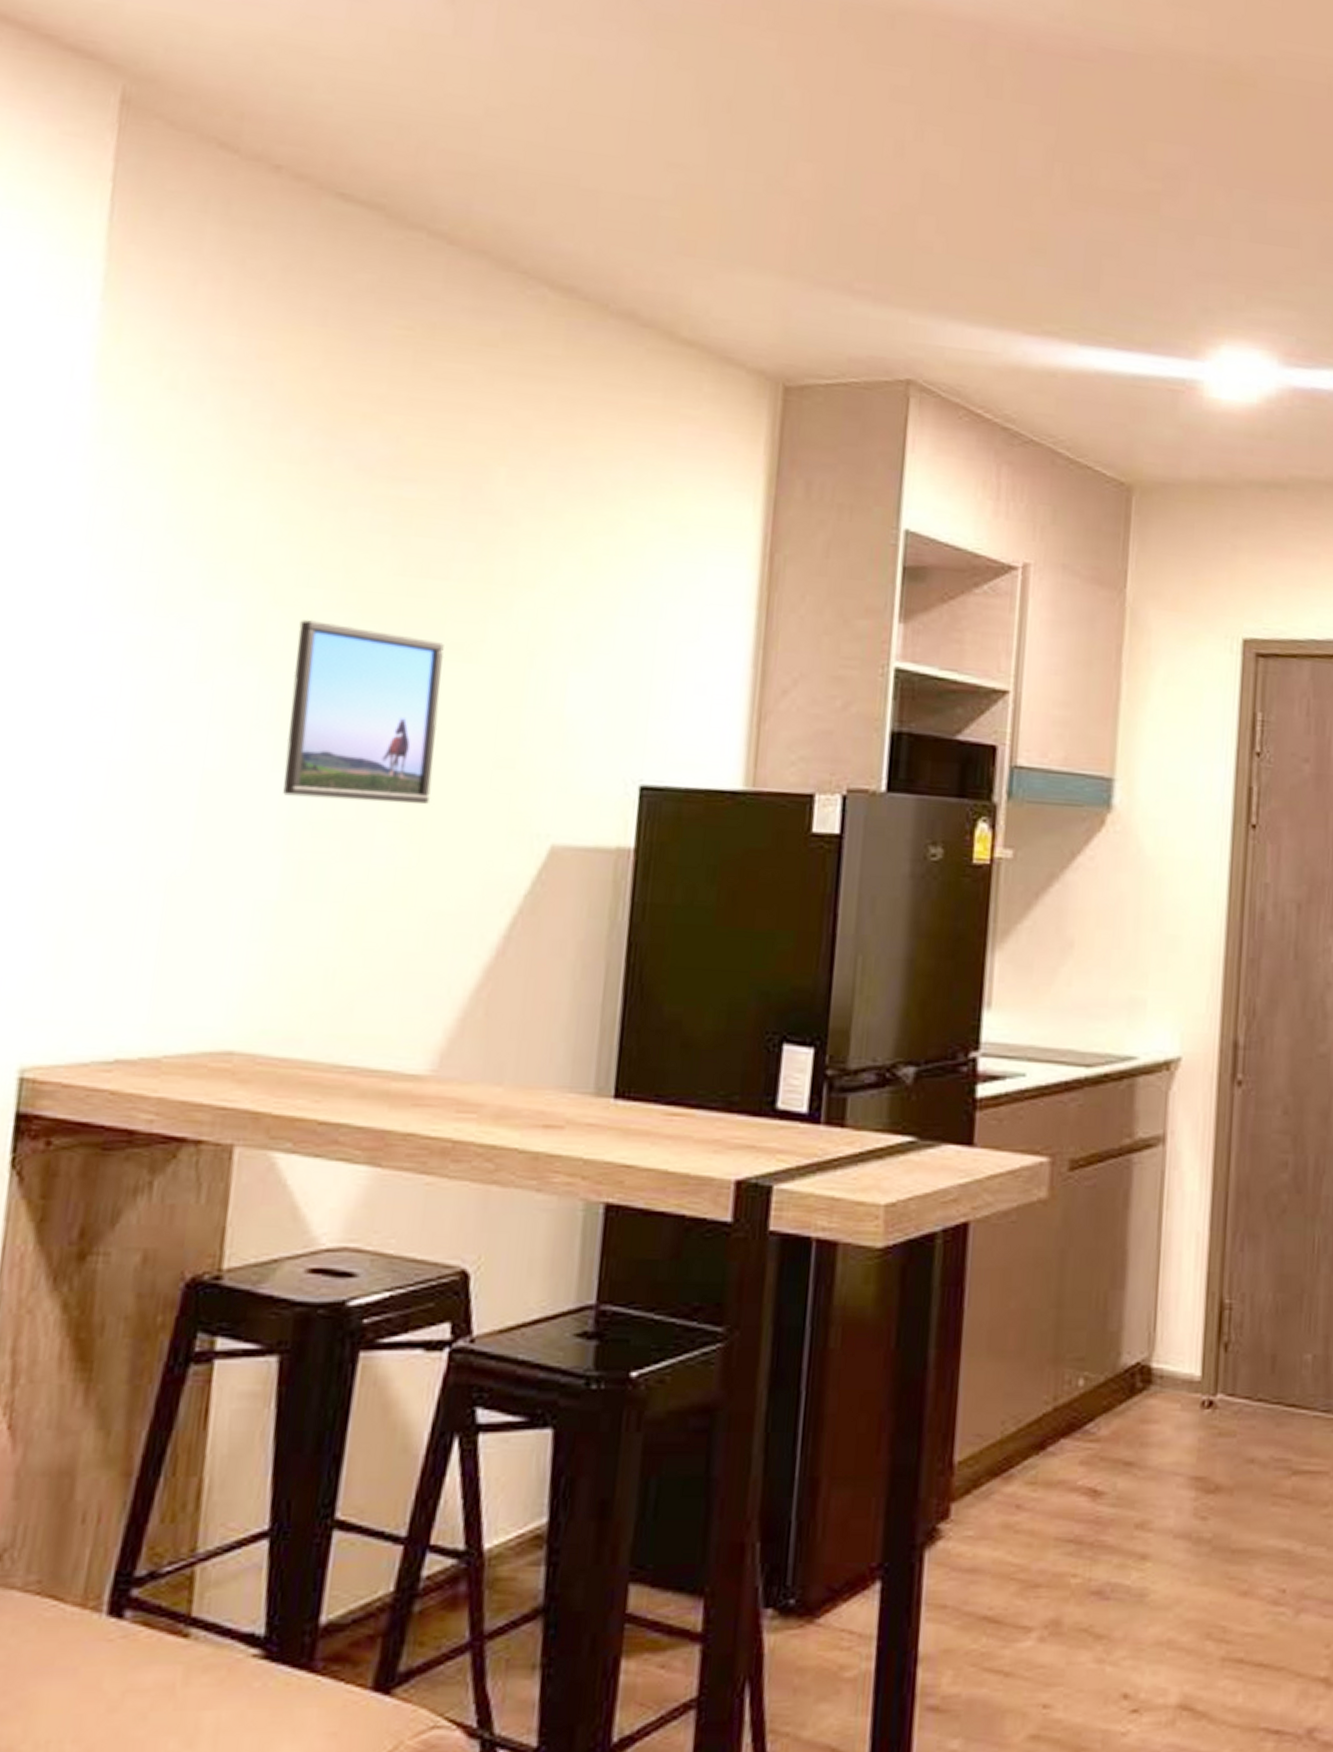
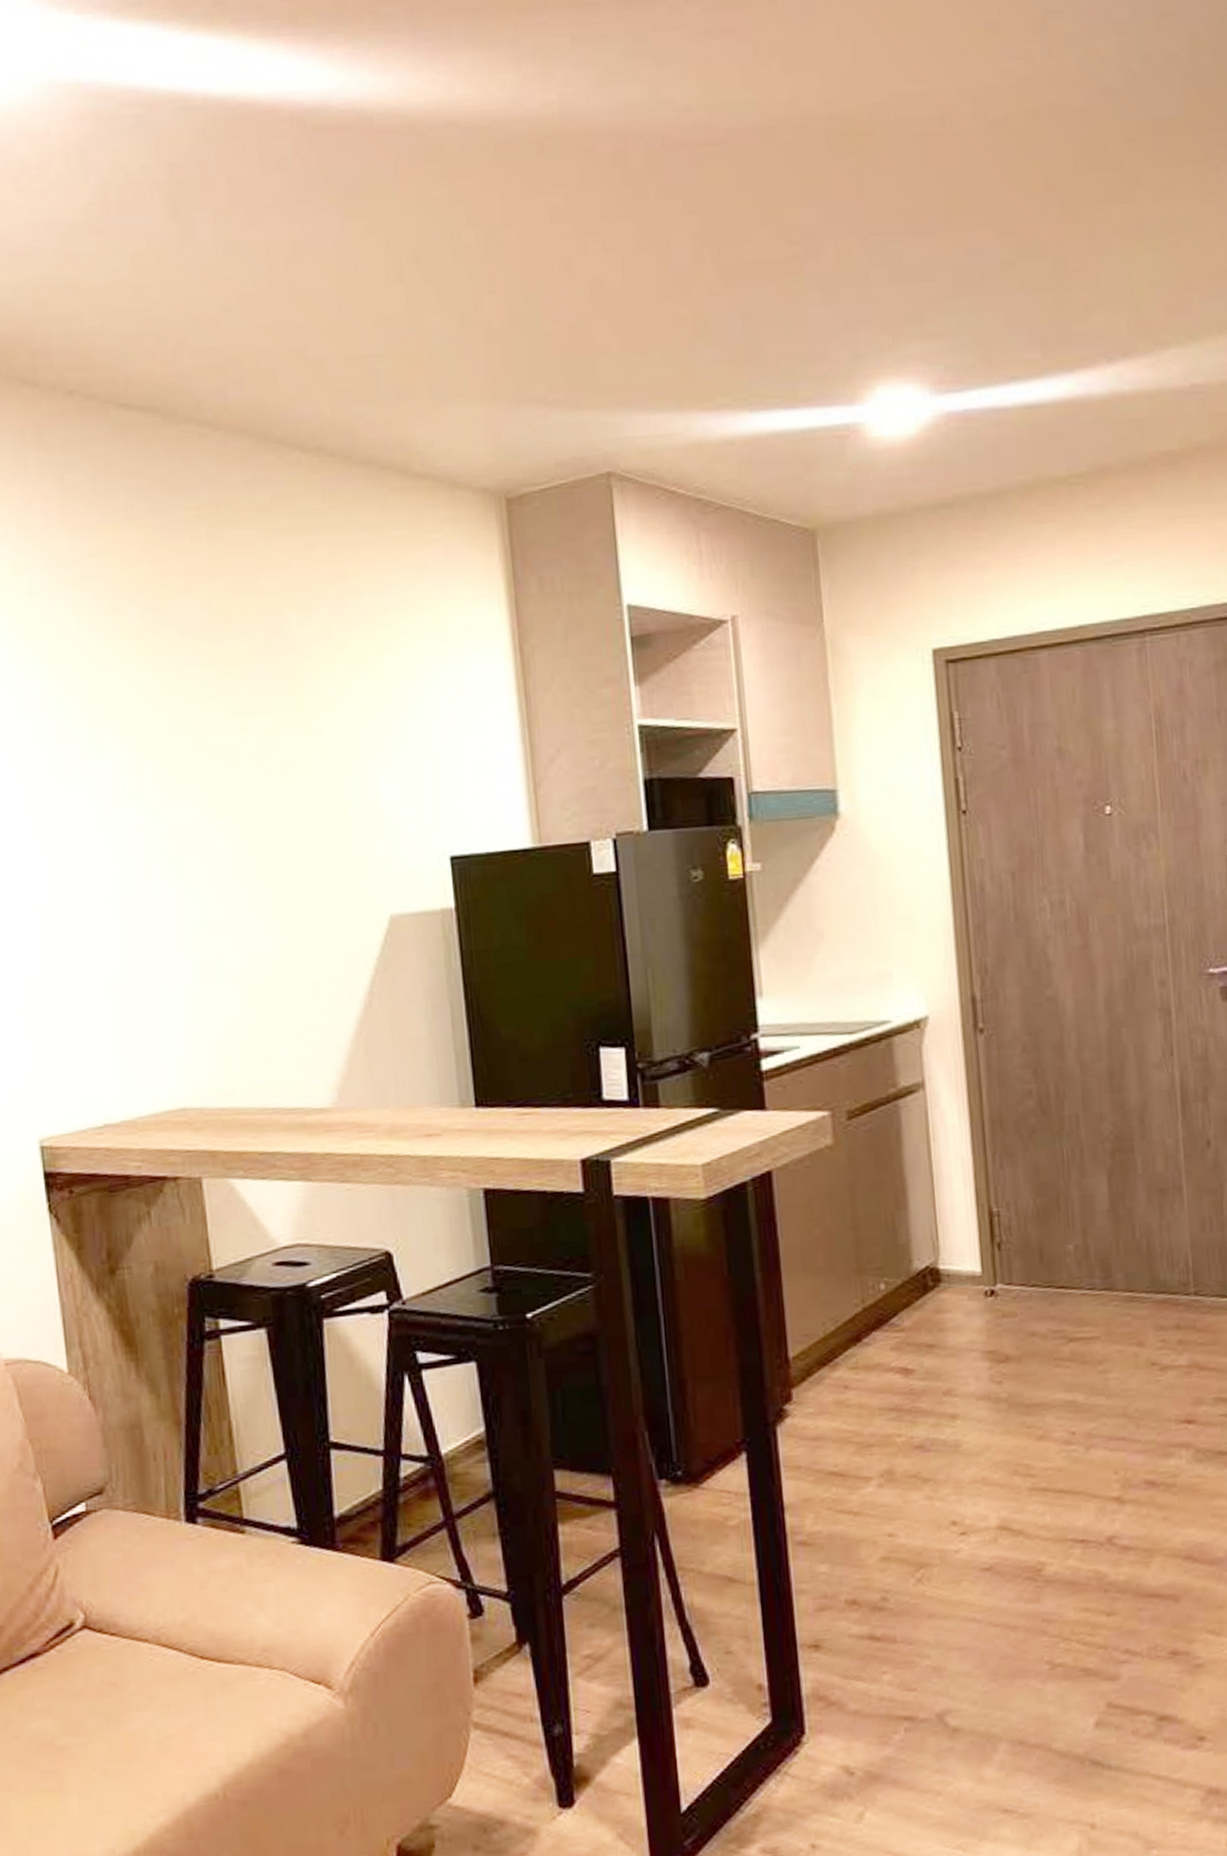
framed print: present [283,619,444,805] -> none [165,763,291,906]

